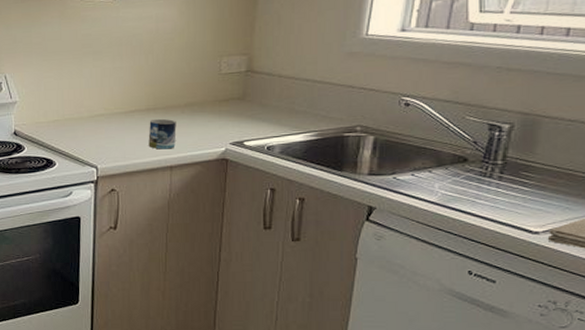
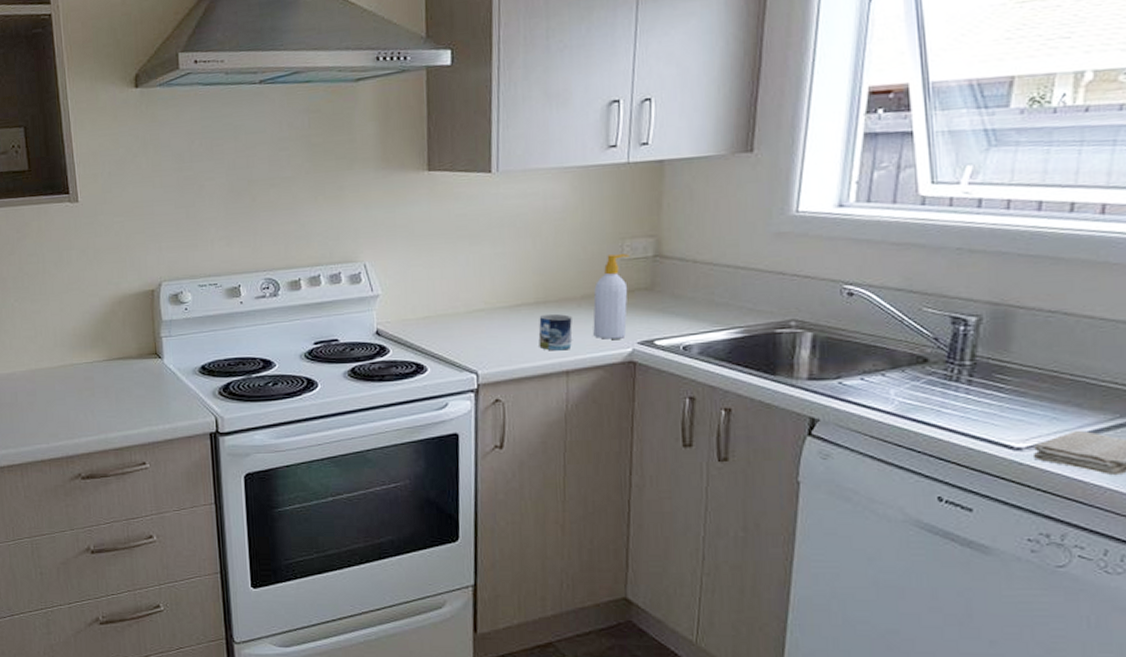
soap bottle: none [193,69,226,140] -> present [593,254,630,339]

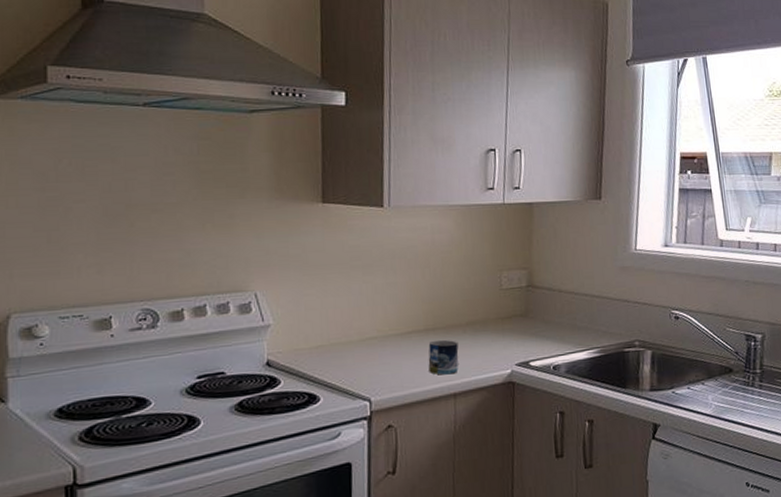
soap bottle: present [593,254,630,339] -> none [476,284,507,363]

